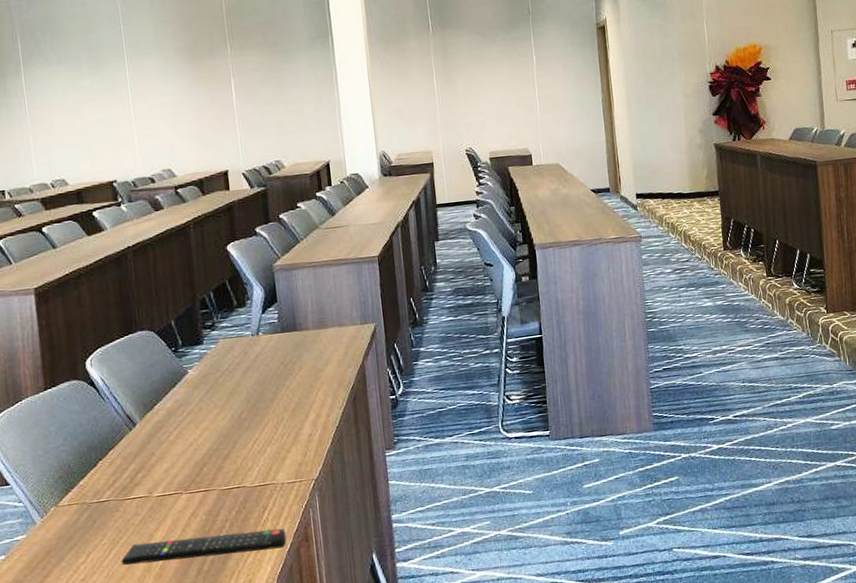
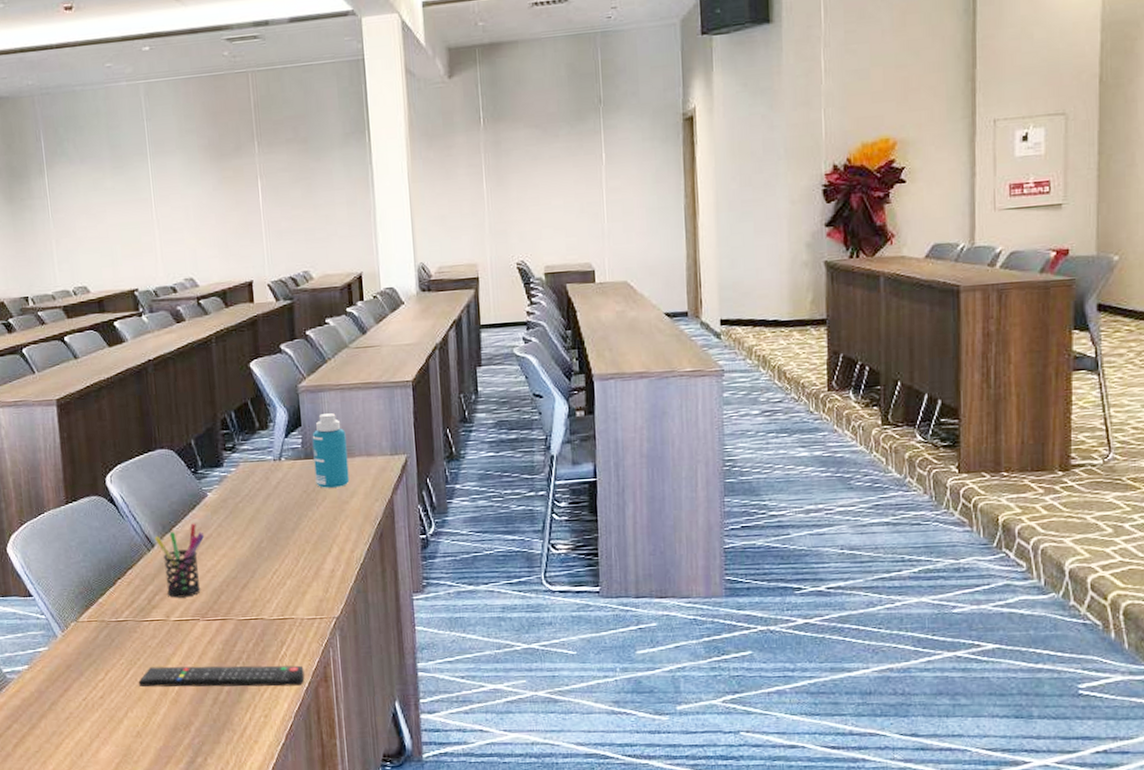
pen holder: none [136,400,187,474] -> present [154,523,205,598]
bottle: none [287,289,324,359] -> present [312,413,350,488]

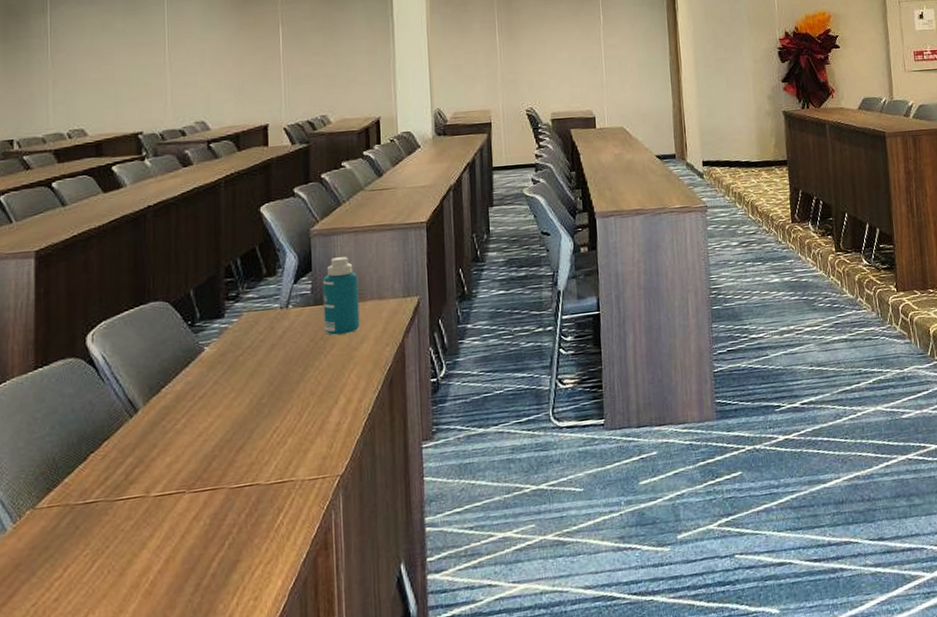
remote control: present [138,665,305,687] -> none [104,533,303,581]
pen holder: present [154,523,205,598] -> none [139,381,198,470]

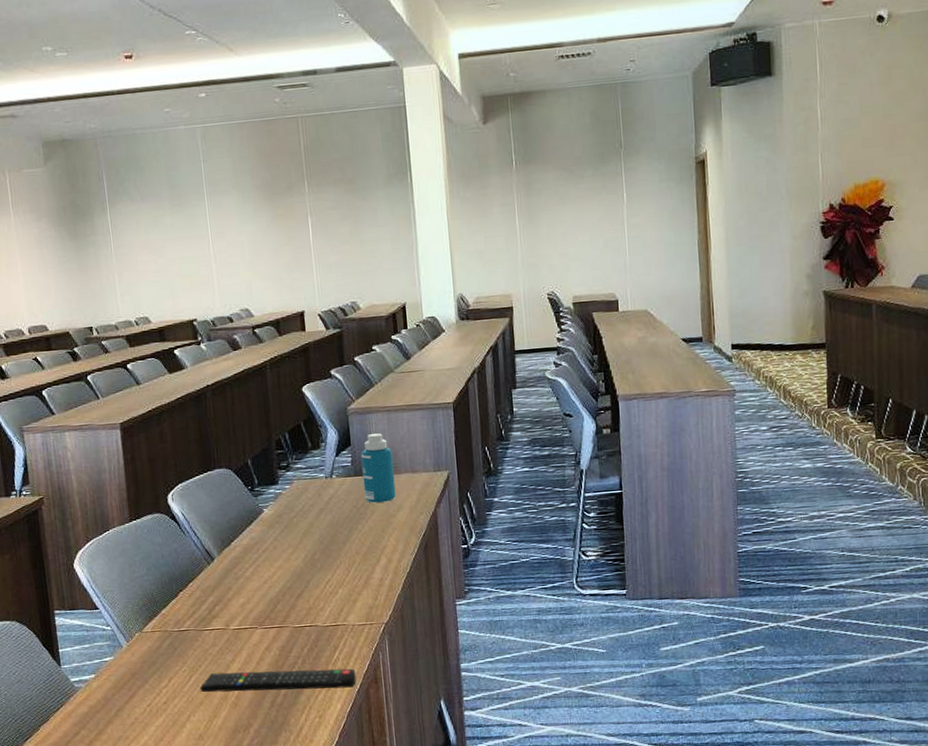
remote control: none [104,533,303,581] -> present [200,668,357,693]

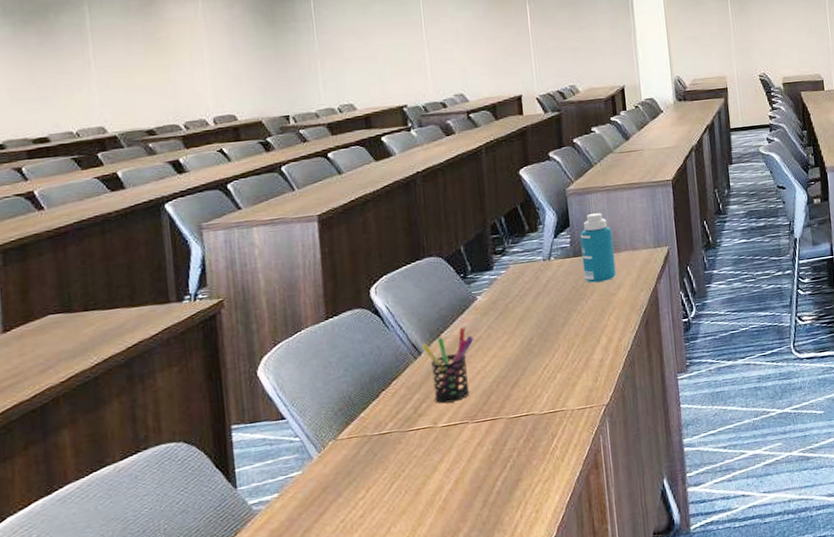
remote control: present [200,668,357,693] -> none [402,455,576,500]
pen holder: none [214,537,262,608] -> present [421,327,474,404]

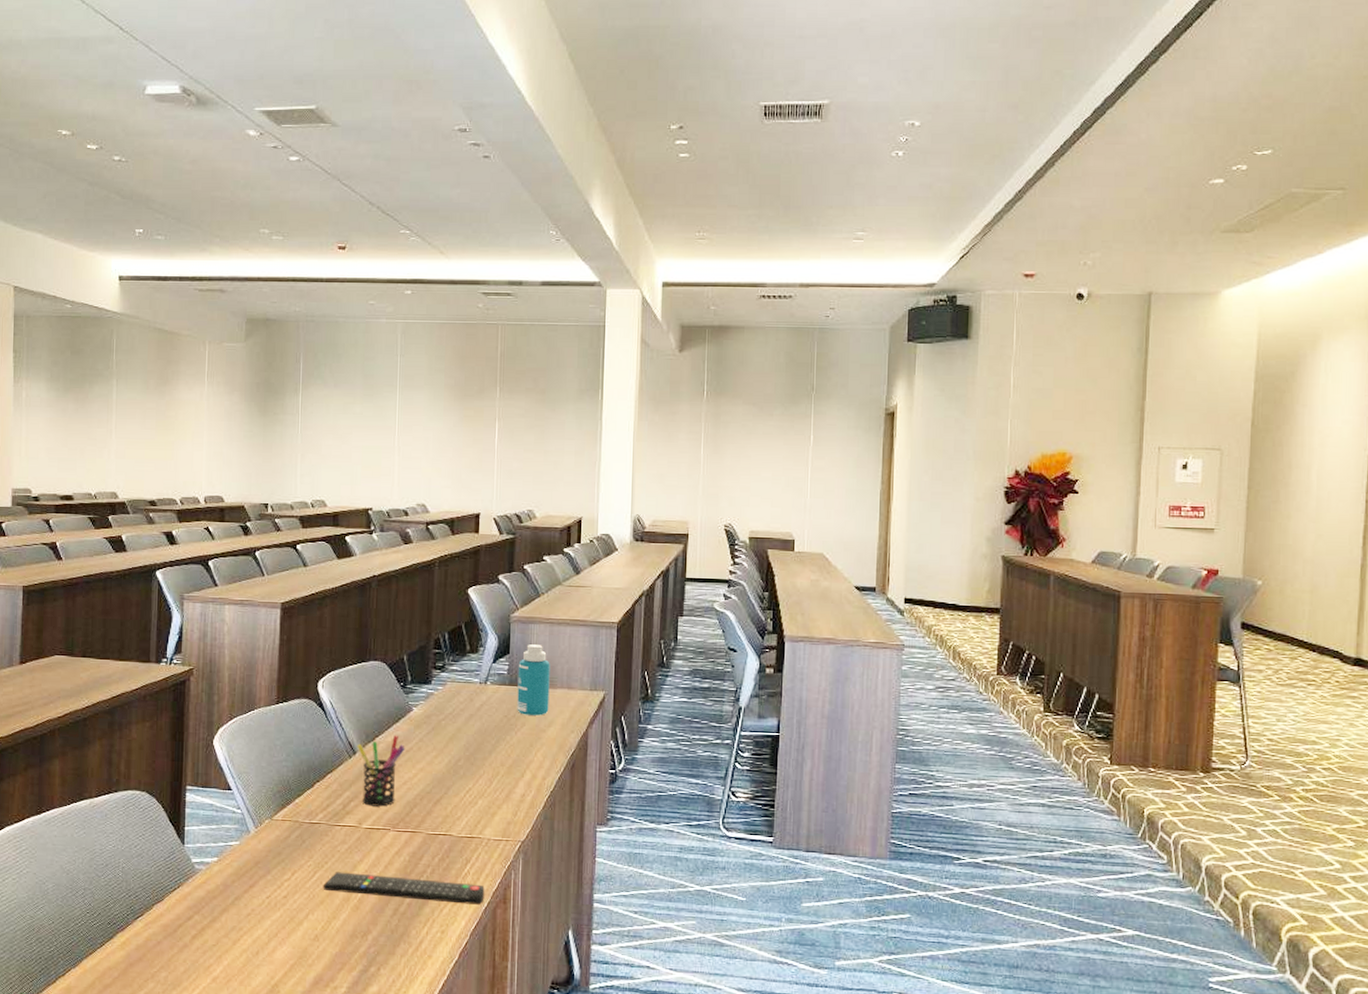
remote control: none [402,455,576,500] -> present [323,872,485,905]

